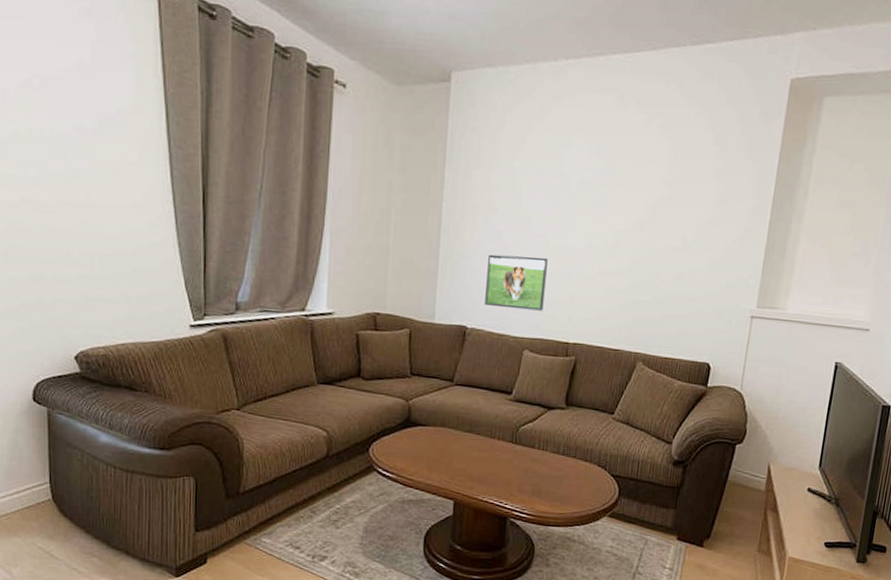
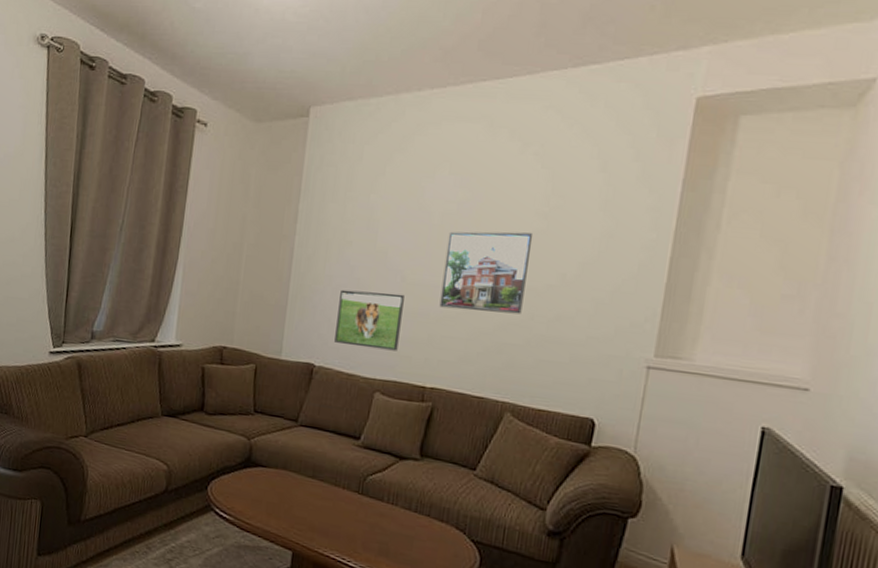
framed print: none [579,198,659,274] -> present [439,231,533,314]

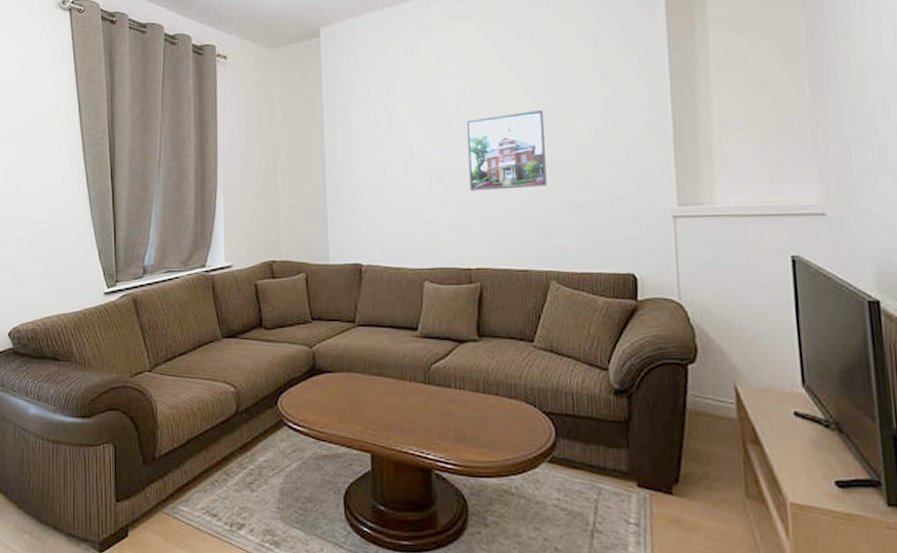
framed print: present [334,289,405,351] -> none [375,184,438,241]

